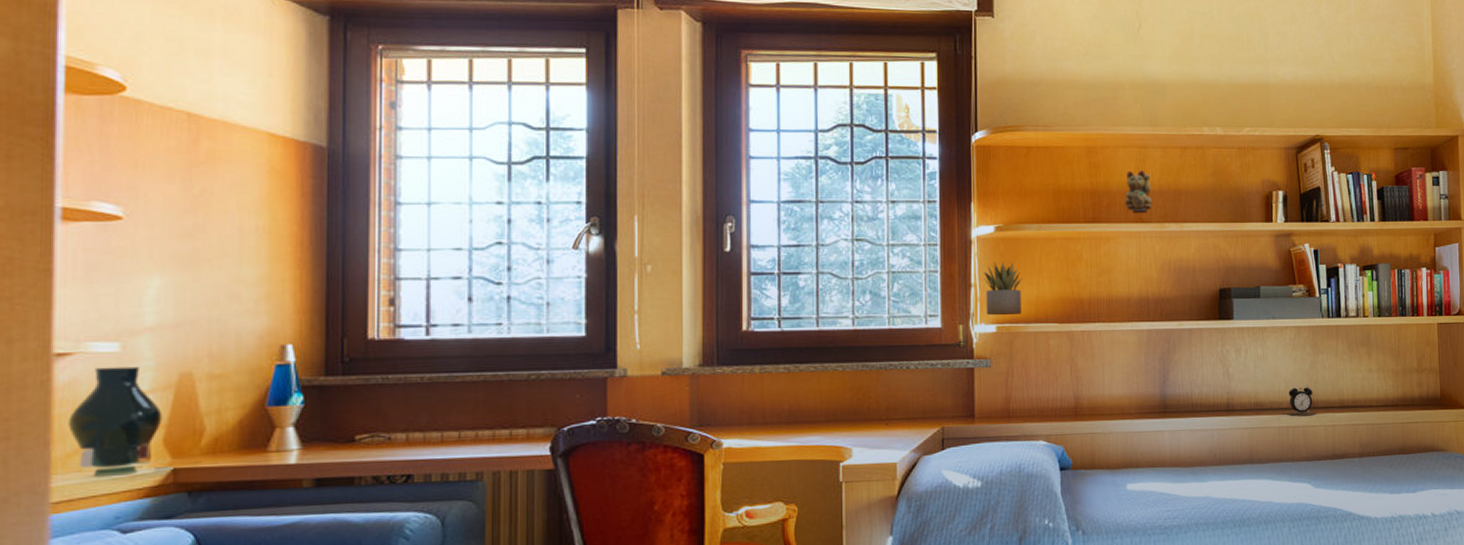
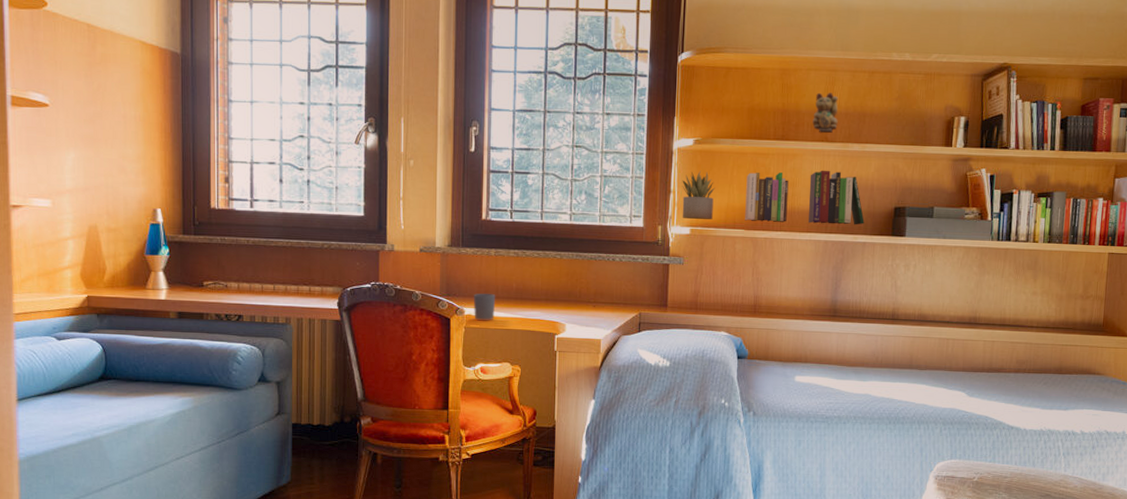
vase: present [68,366,163,478] -> none [22,217,80,299]
mug: none [733,420,763,454] -> present [473,293,496,321]
books: none [1057,258,1105,313] -> present [745,172,789,222]
books: none [1126,253,1189,312] -> present [808,170,864,225]
alarm clock: present [1288,385,1317,416] -> none [949,301,977,331]

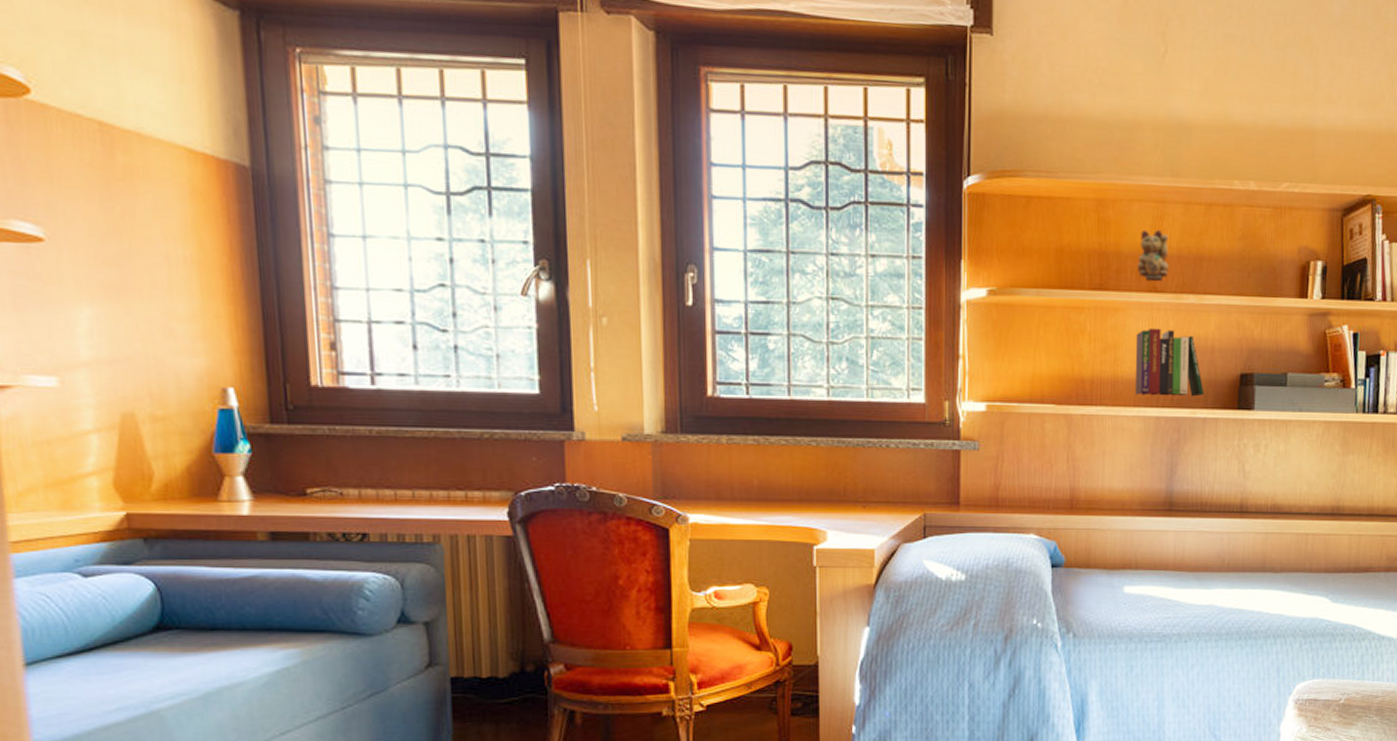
mug: present [473,293,496,321] -> none [699,495,731,531]
succulent plant: present [682,170,715,220] -> none [974,329,1017,393]
books: present [745,172,789,222] -> none [1055,331,1110,395]

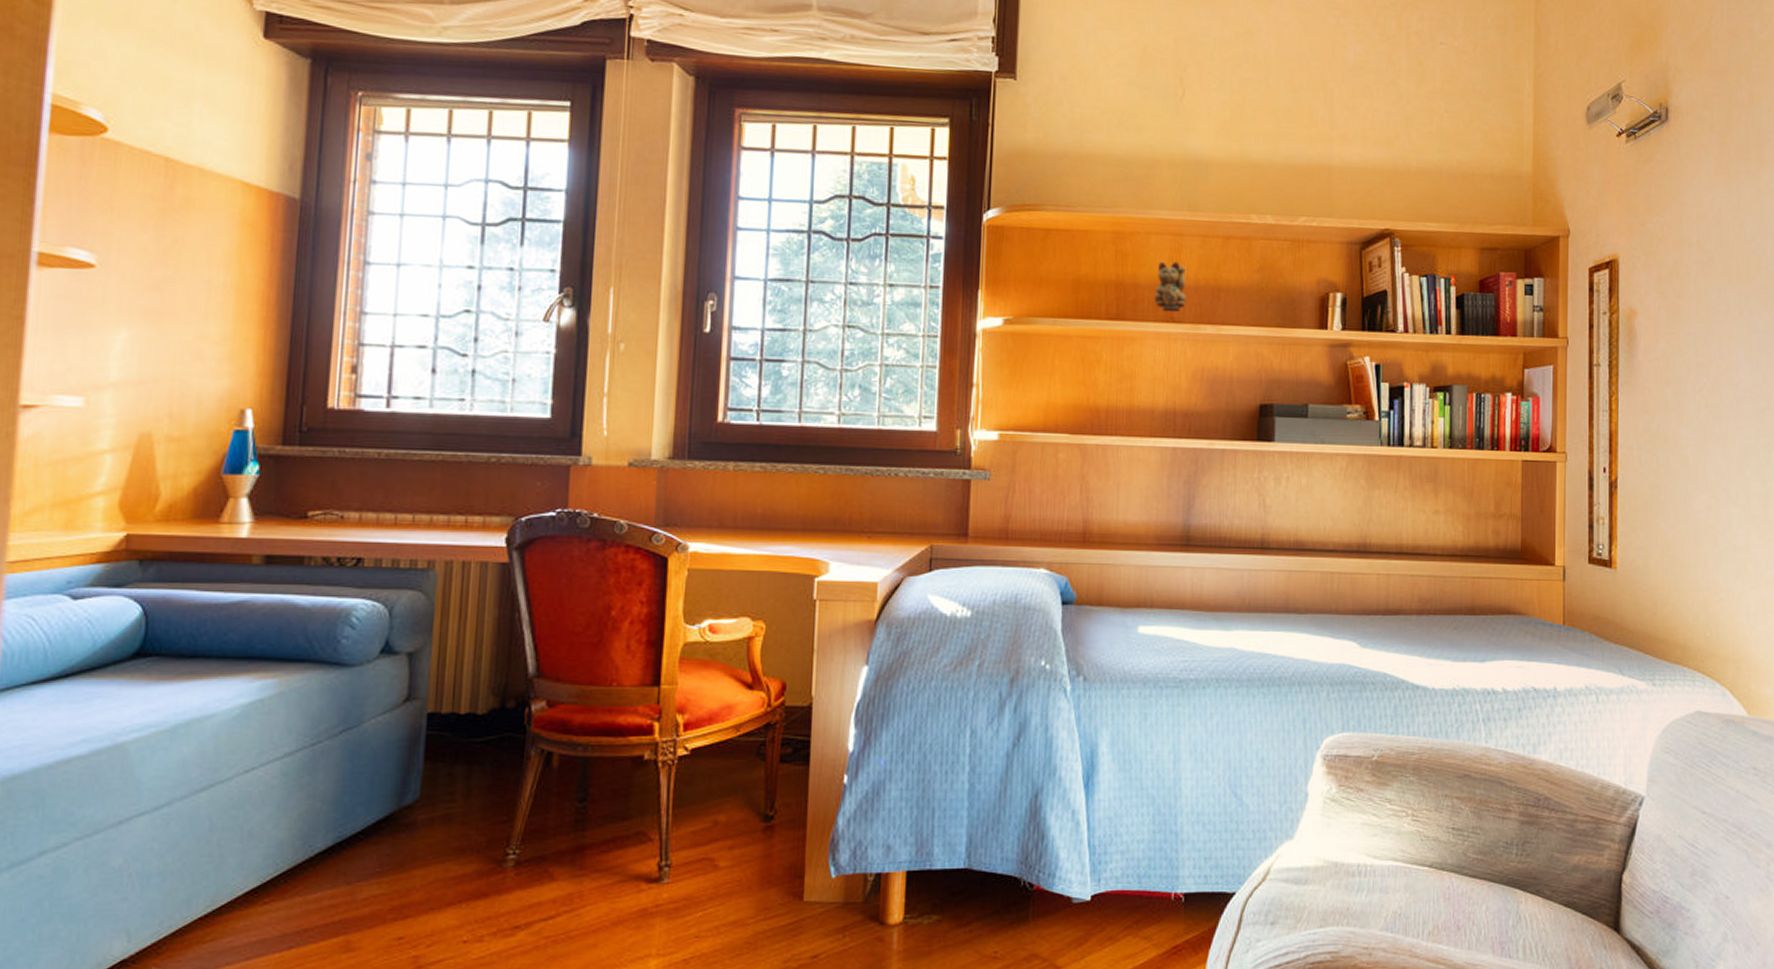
books: present [1135,327,1204,397] -> none [1151,357,1223,428]

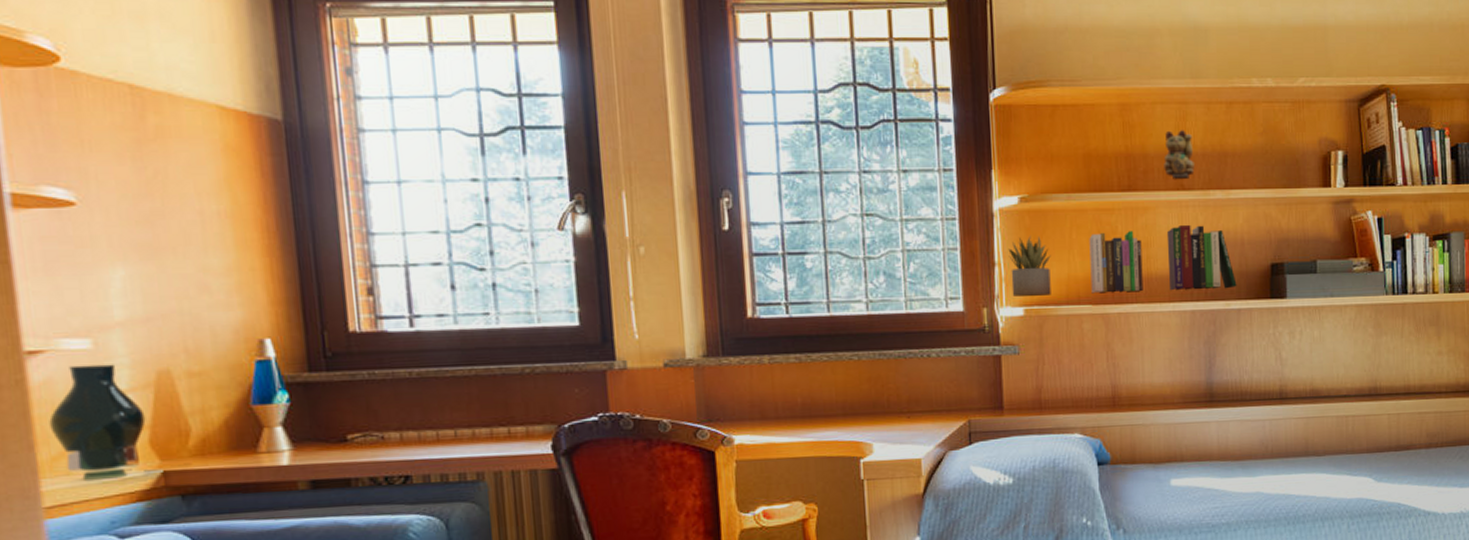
vase: none [28,422,120,539] -> present [49,364,146,482]
succulent plant: none [988,358,1031,422] -> present [1008,235,1051,297]
books: none [1070,361,1126,424] -> present [1089,231,1144,294]
books: none [1151,357,1223,428] -> present [1166,224,1237,291]

